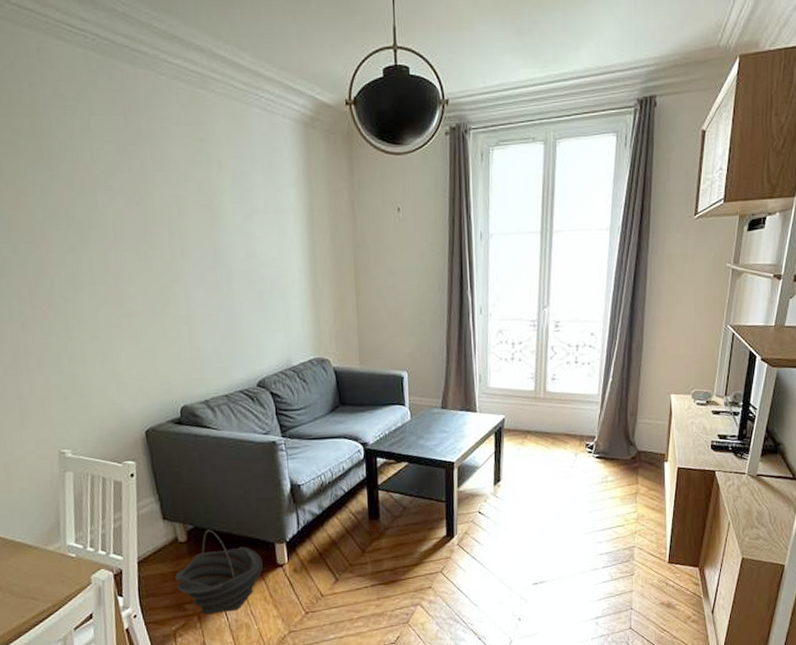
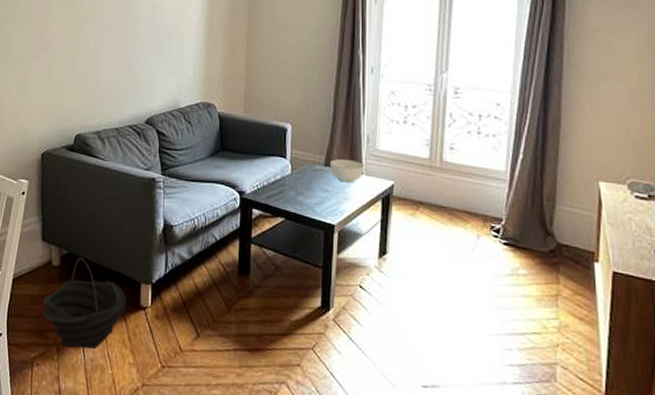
bowl: none [445,399,478,422] -> present [329,158,364,183]

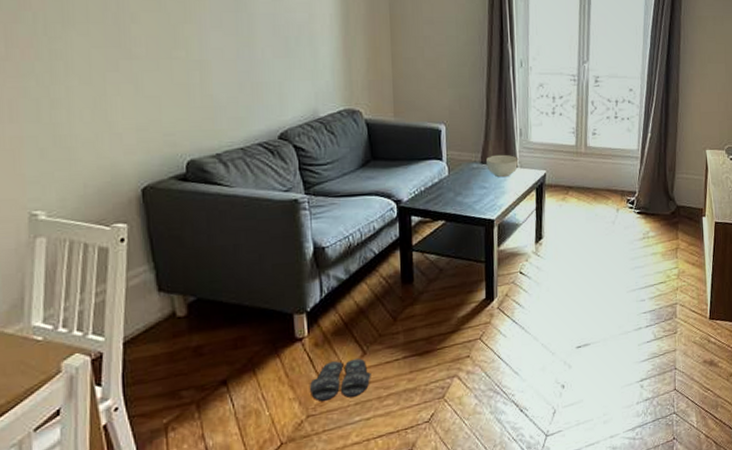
basket: present [43,257,126,349] -> none [170,301,278,401]
slippers: none [147,336,203,378] -> present [310,358,371,401]

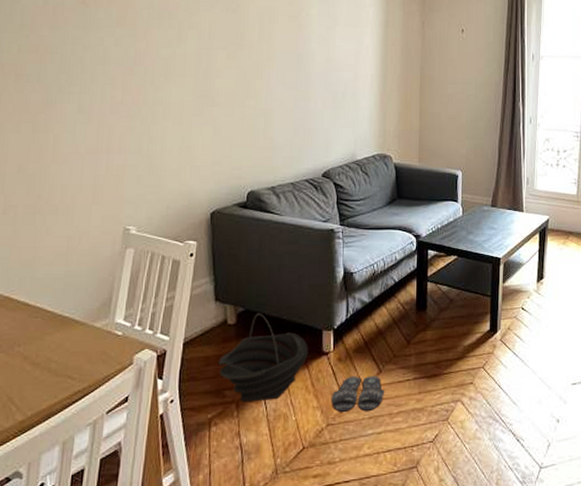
basket: none [170,301,278,401] -> present [219,313,308,401]
bowl: present [485,154,519,178] -> none [495,199,525,220]

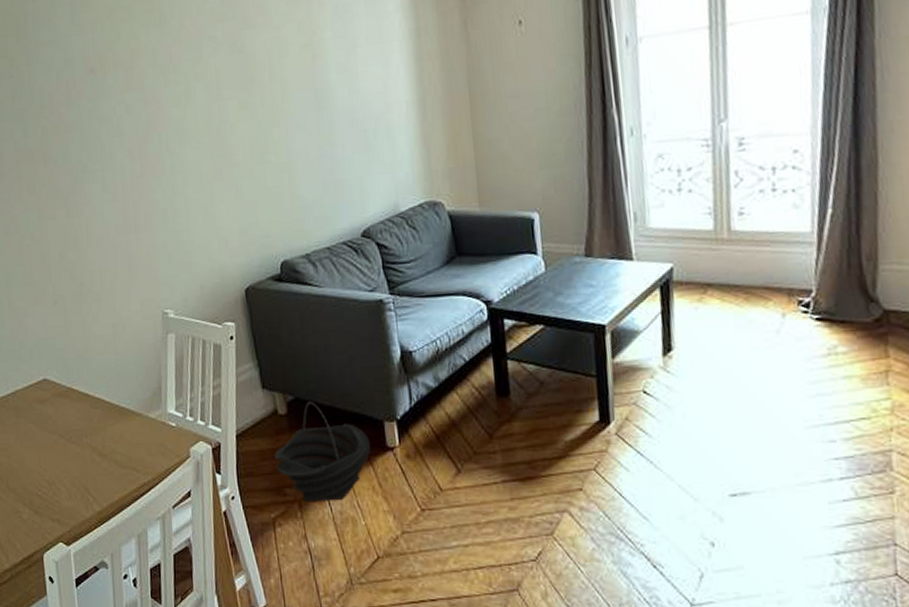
slippers: present [332,376,385,412] -> none [403,476,468,520]

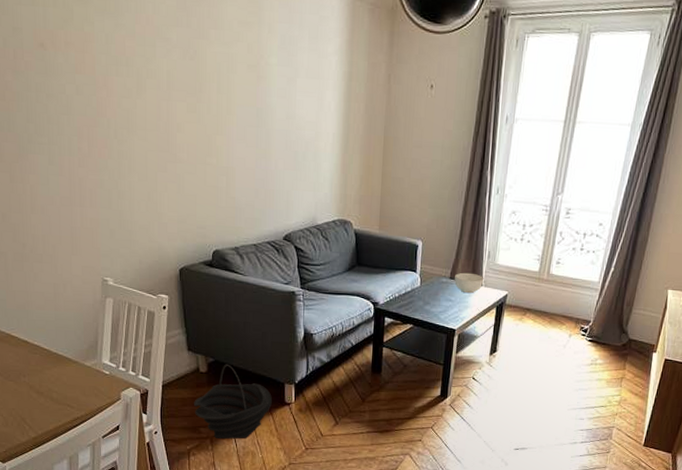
bowl: none [590,244,635,274] -> present [454,272,484,294]

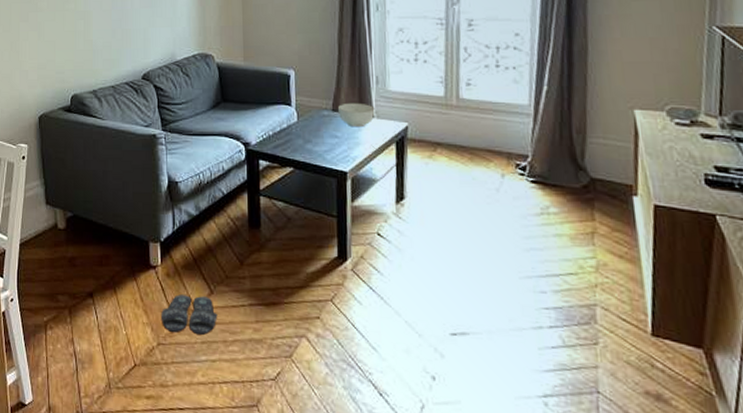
basket: present [194,364,272,439] -> none [52,219,135,310]
slippers: none [293,425,341,456] -> present [161,294,218,336]

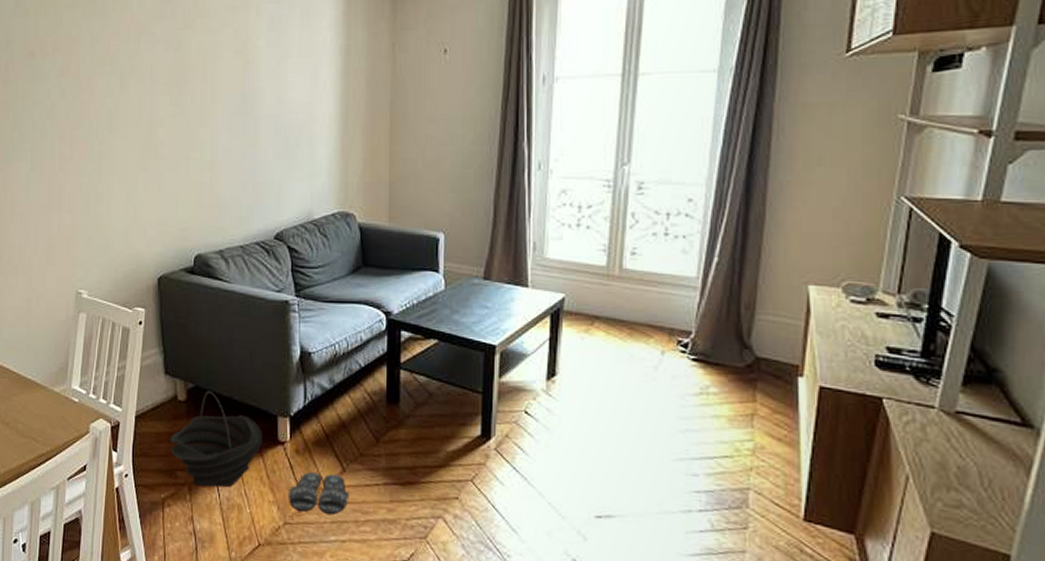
basket: none [52,219,135,310] -> present [170,390,262,488]
bowl: present [337,102,375,128] -> none [489,270,530,298]

